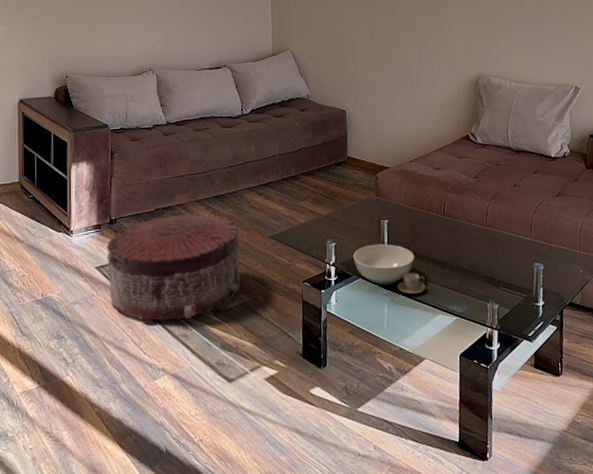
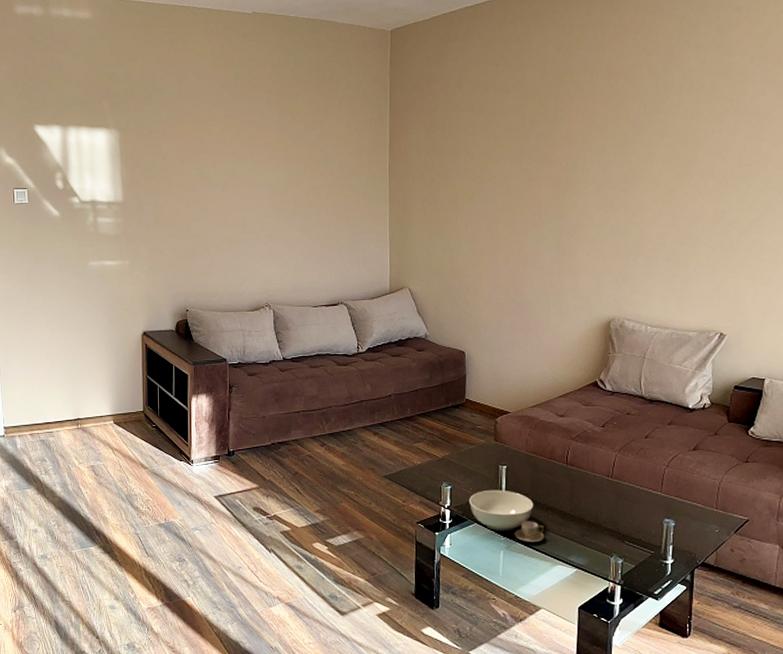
pouf: present [106,213,240,321] -> none [225,449,354,551]

